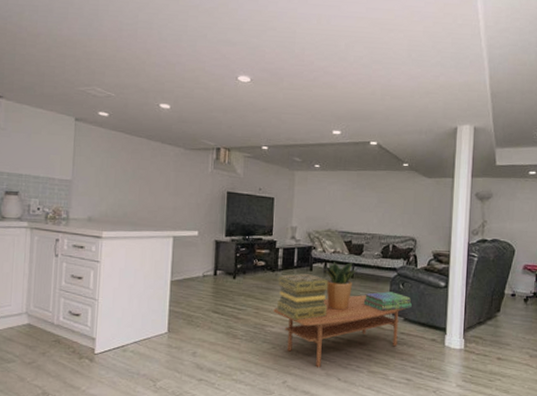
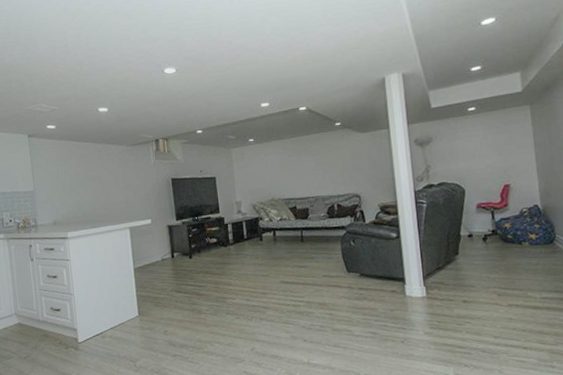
coffee table: present [273,295,407,368] -> none [232,257,361,332]
decorative box: present [277,273,328,320] -> none [232,244,284,290]
potted plant: present [318,262,359,310] -> none [267,226,308,275]
stack of books: present [363,291,412,311] -> none [316,249,366,270]

